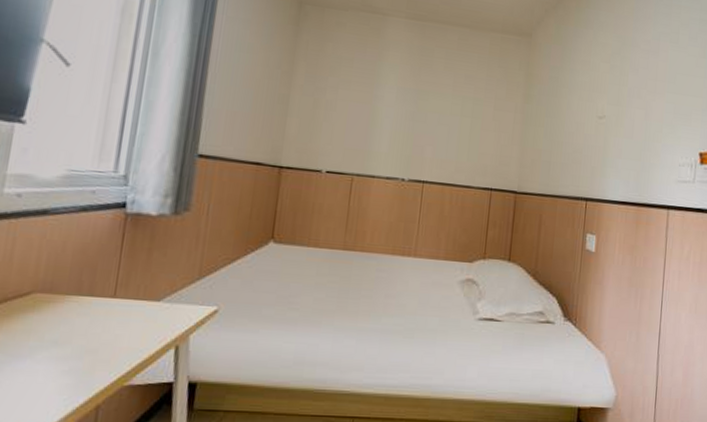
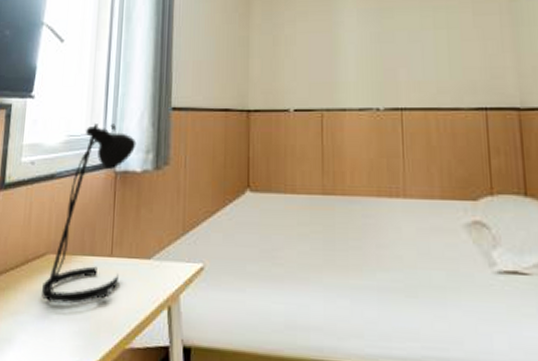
desk lamp: none [22,161,154,344] -> present [41,124,137,304]

